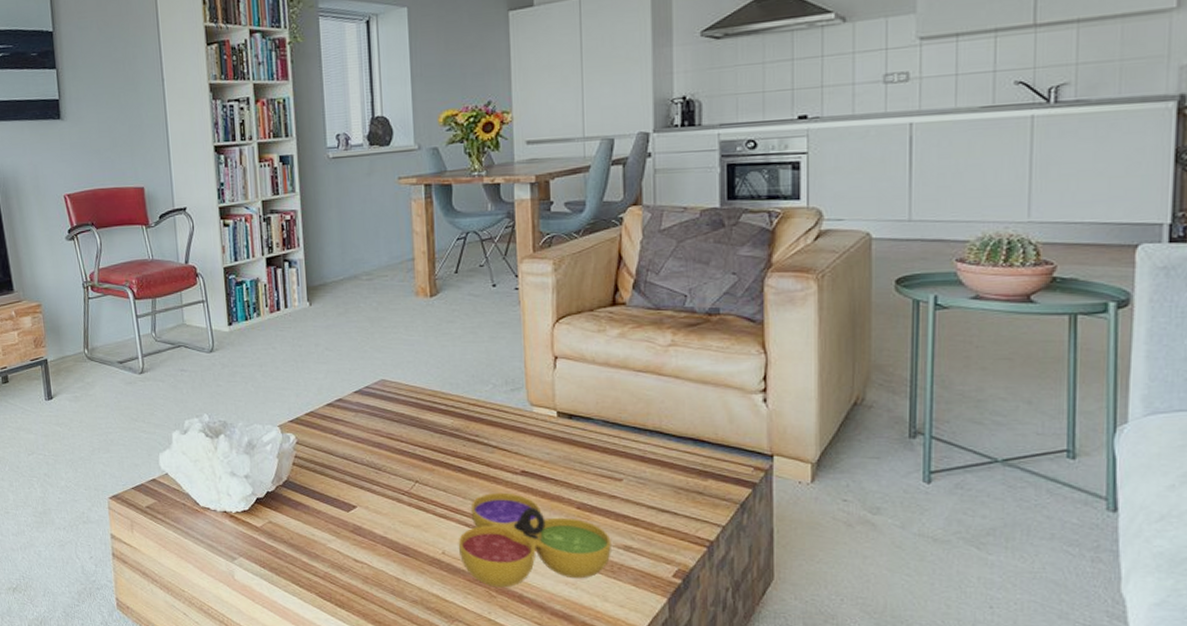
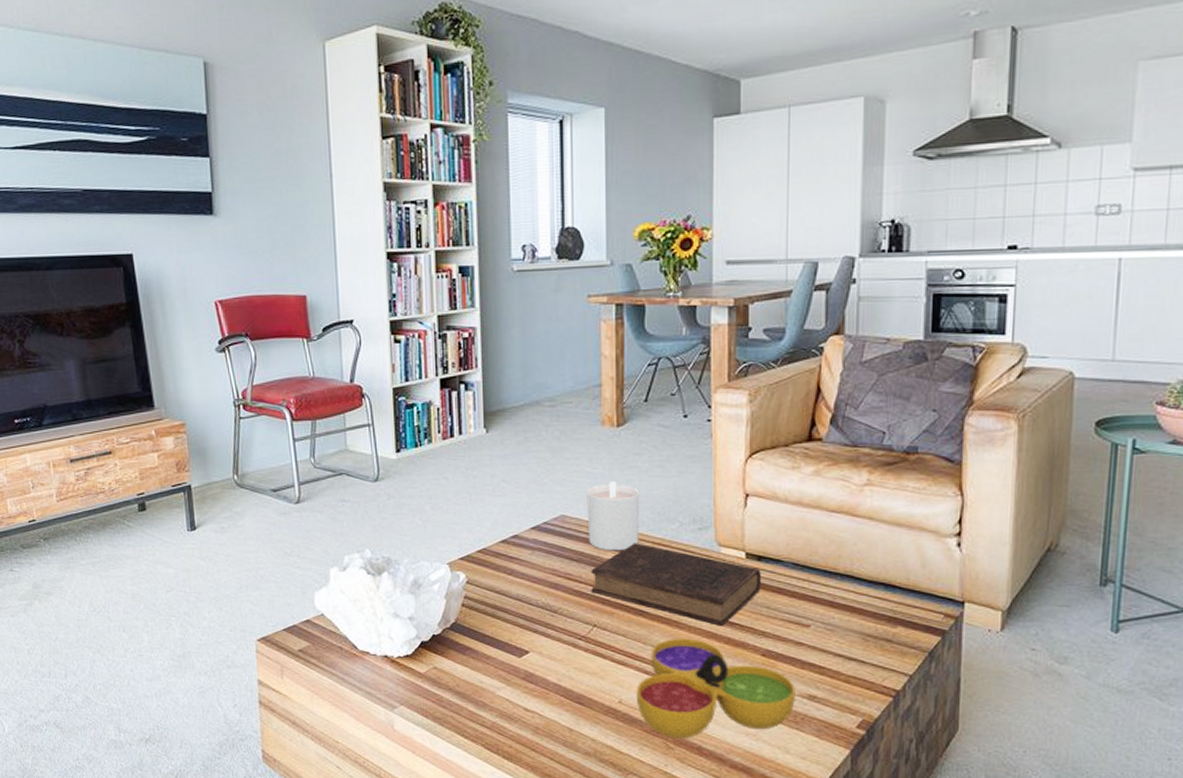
candle: none [404,347,455,412] -> present [586,481,640,551]
book: none [411,404,573,481] -> present [591,543,761,626]

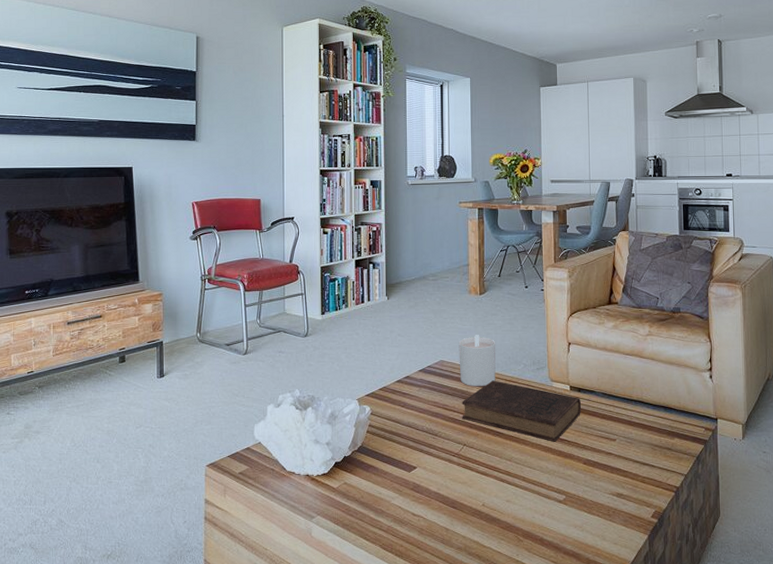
decorative bowl: present [636,638,795,739] -> none [495,452,608,533]

